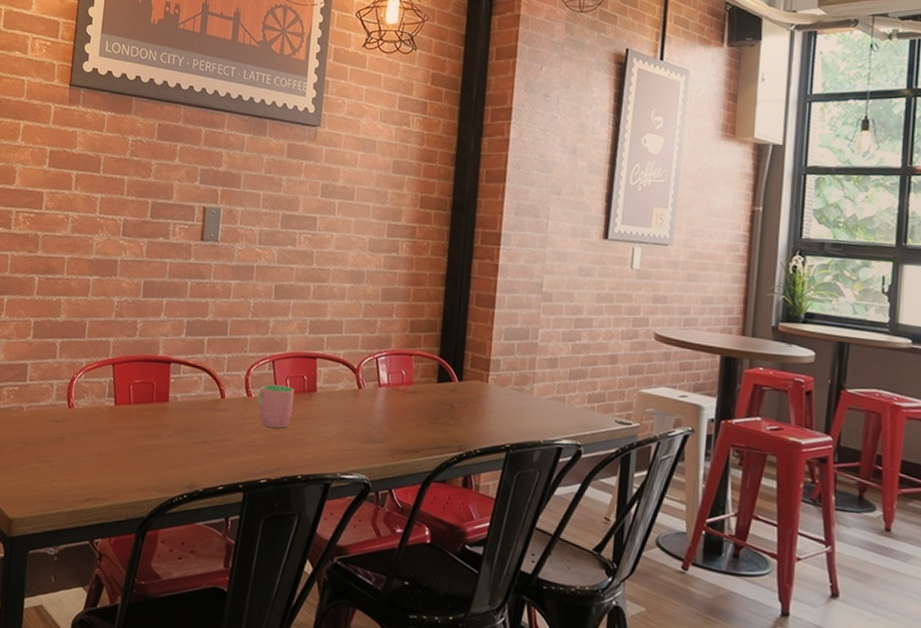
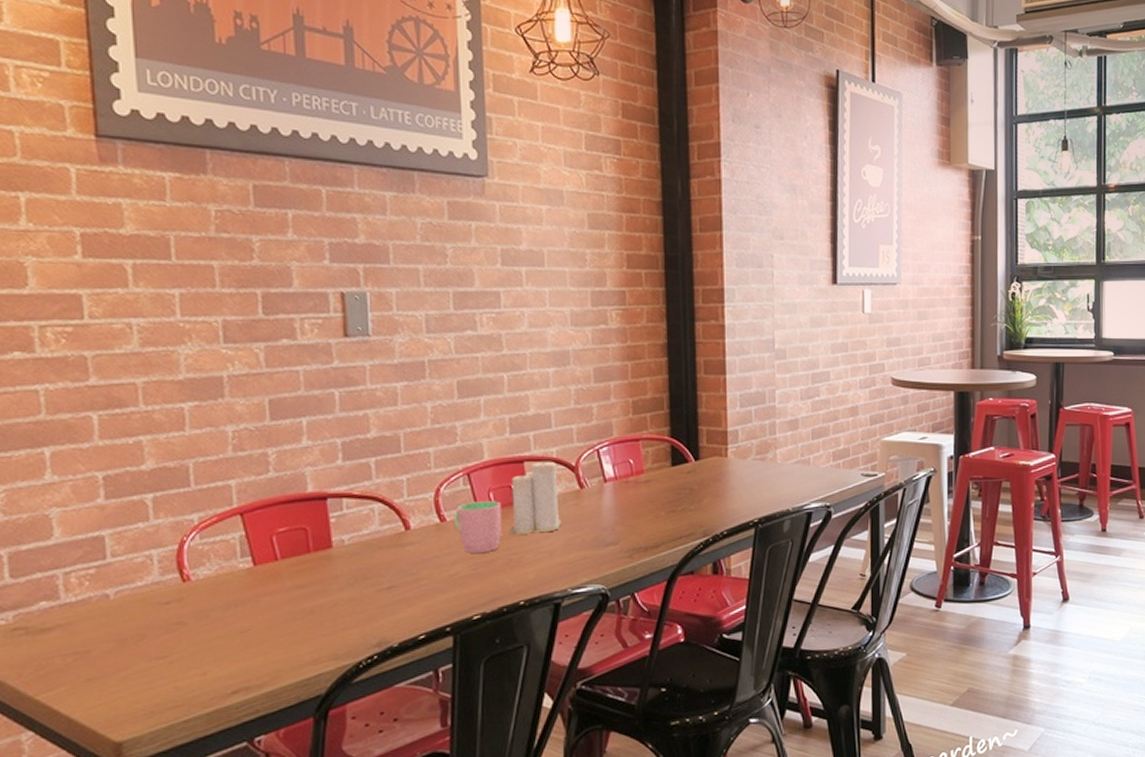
candle: none [298,355,342,421] -> present [509,455,562,535]

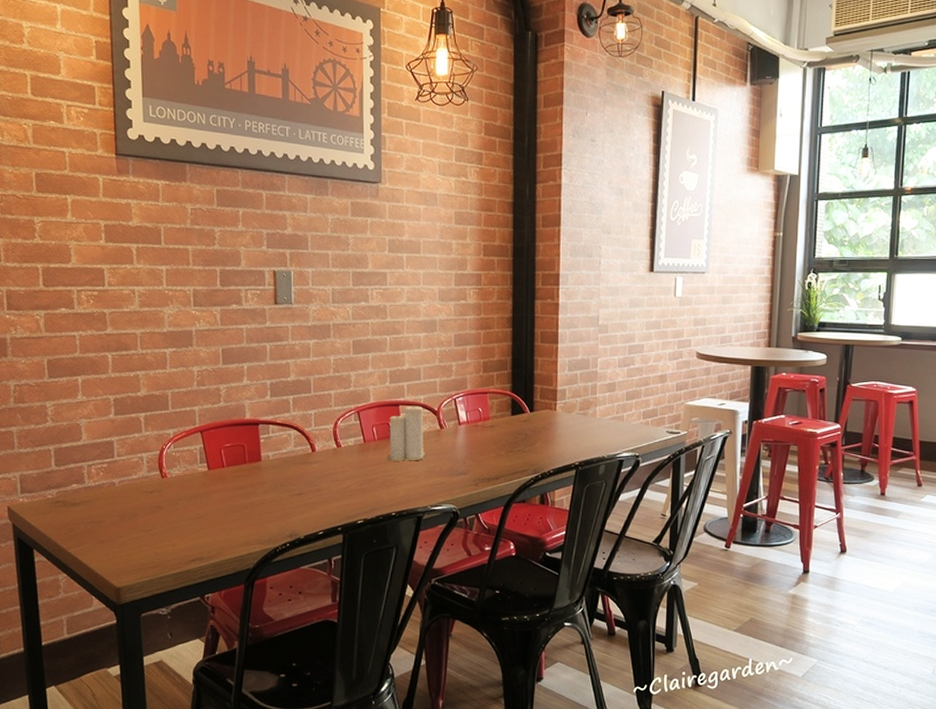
cup: present [455,501,502,553] -> none [347,434,382,473]

